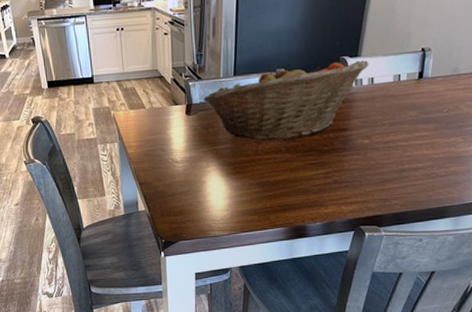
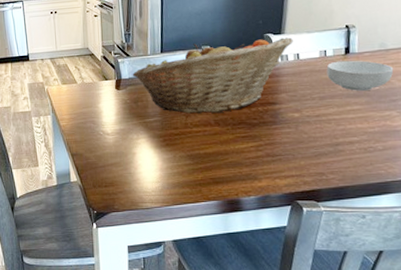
cereal bowl: none [399,85,464,117] -> present [326,60,394,91]

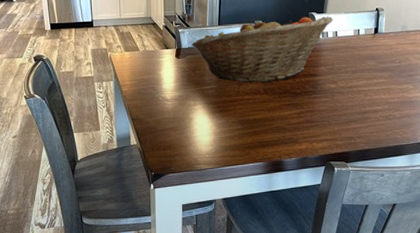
cereal bowl: present [326,60,394,91] -> none [359,39,412,66]

